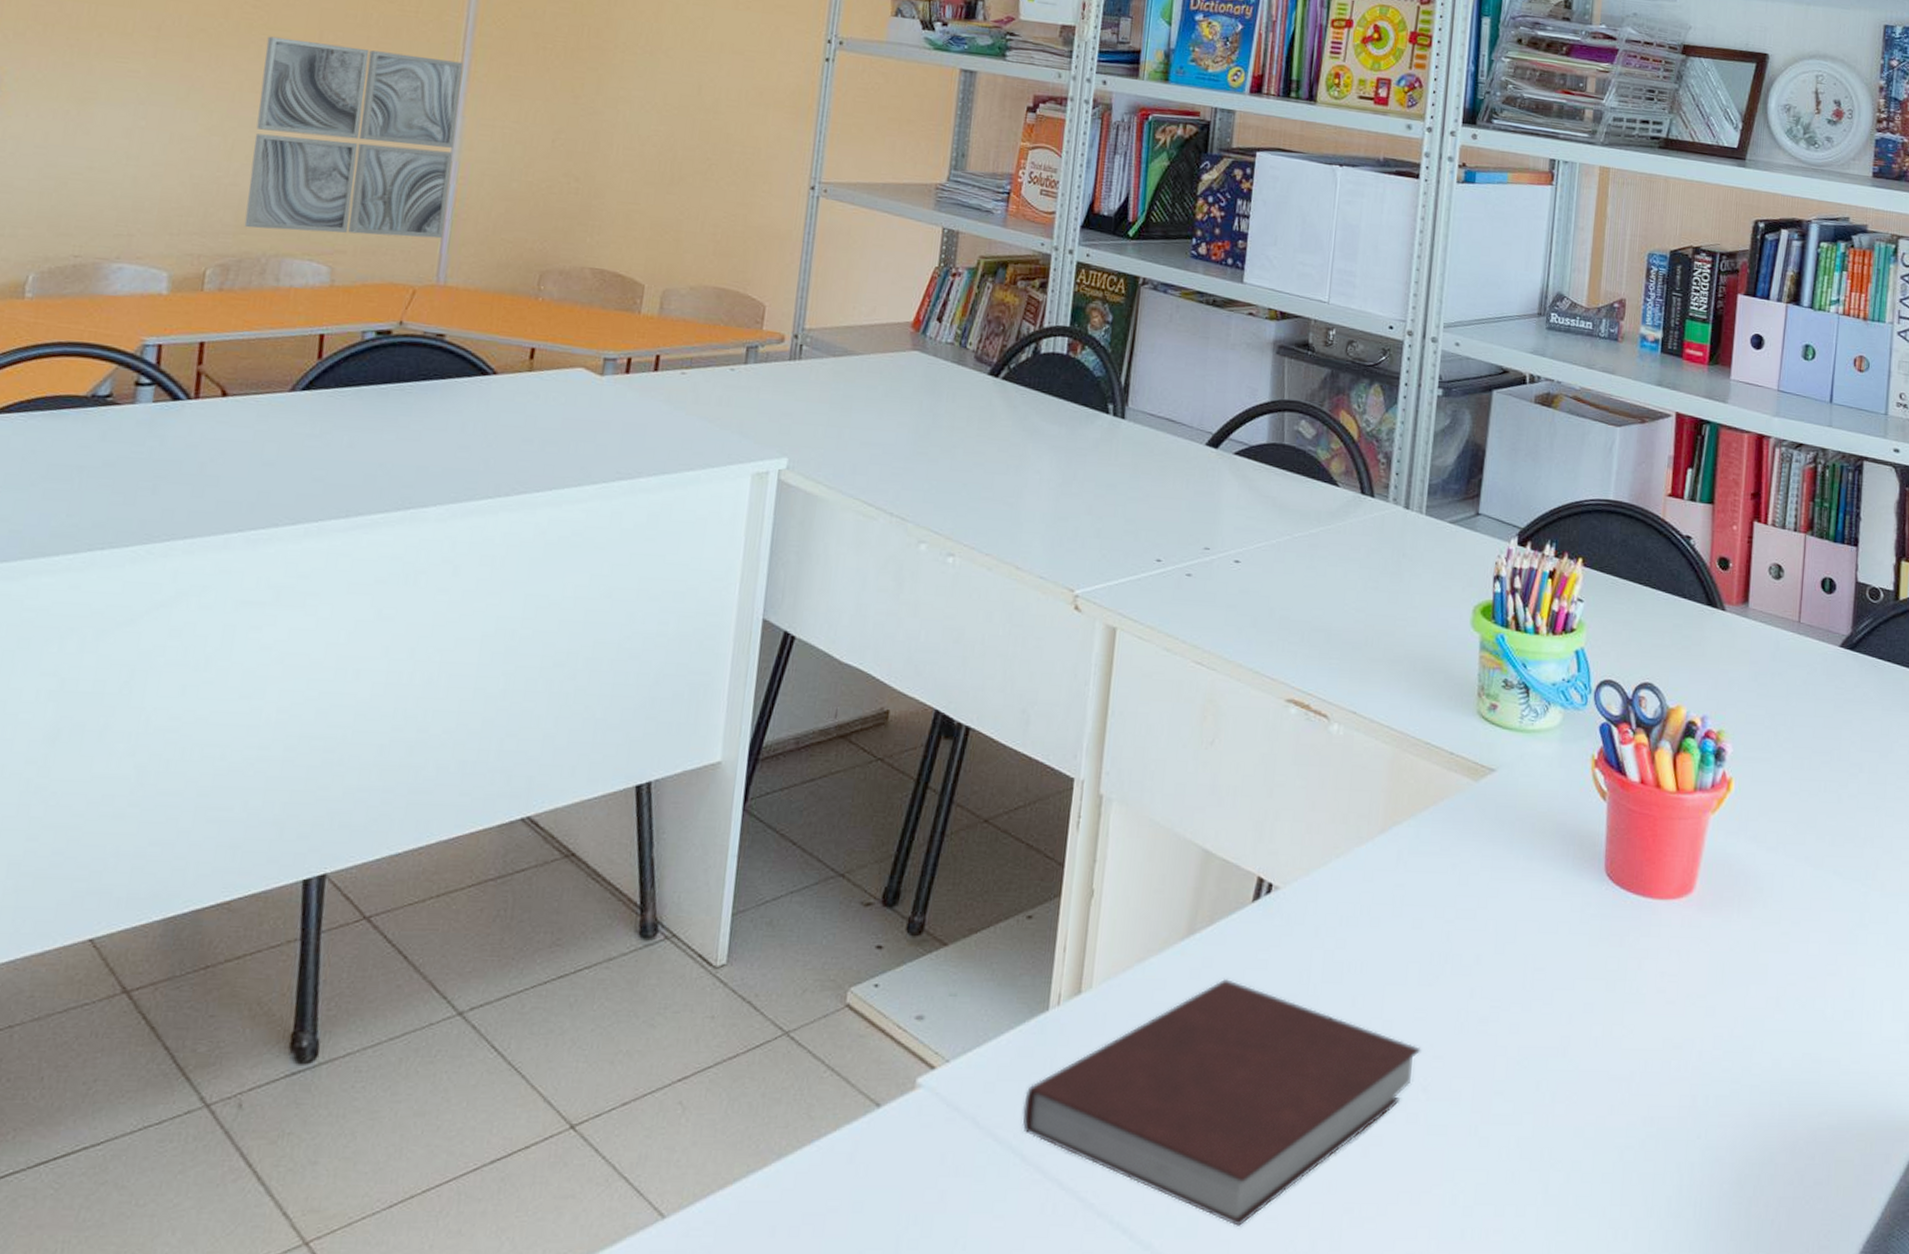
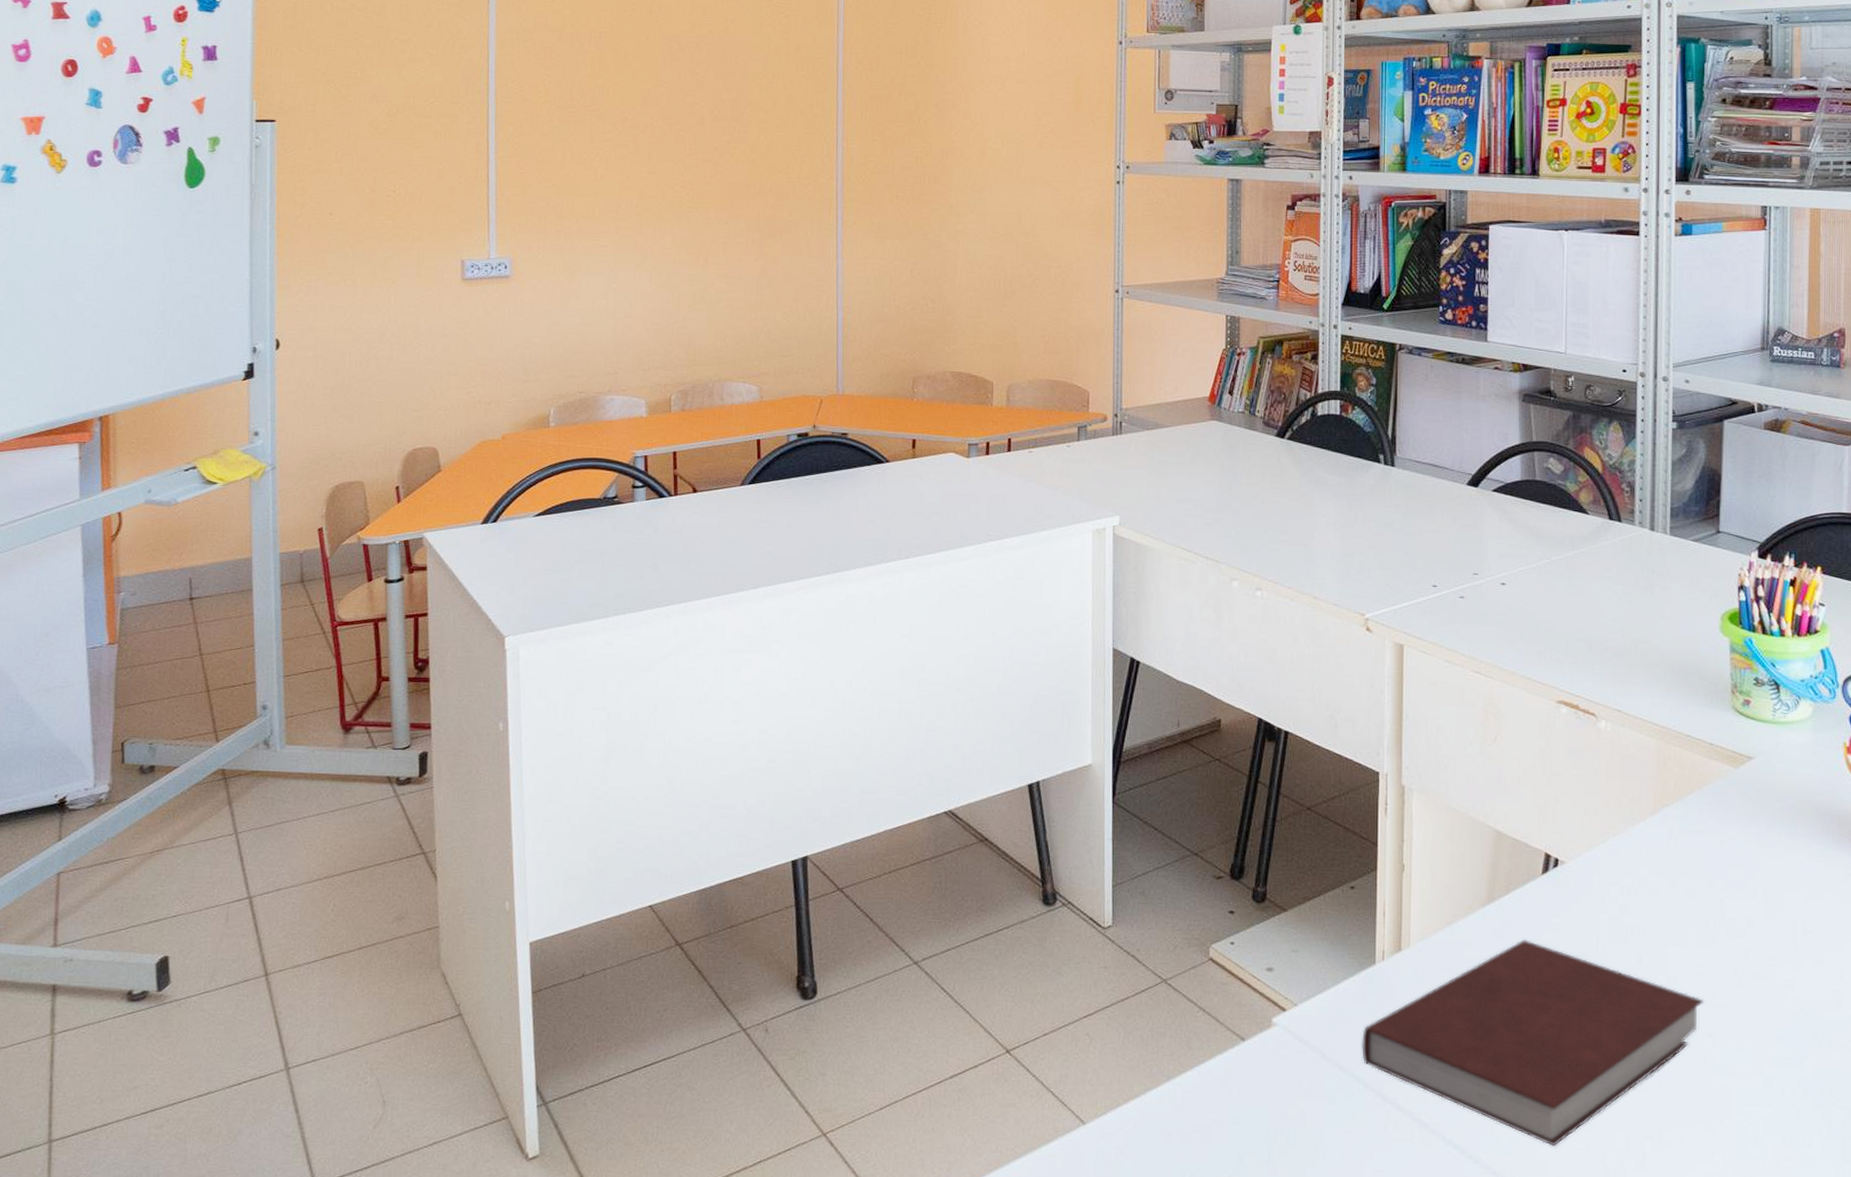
wall art: present [244,36,464,239] -> none [693,209,838,361]

